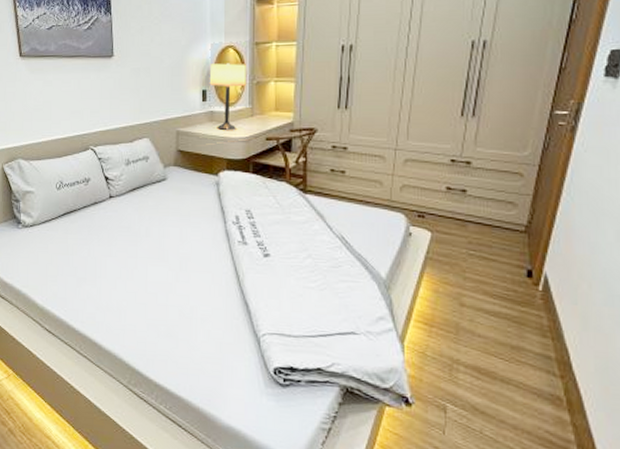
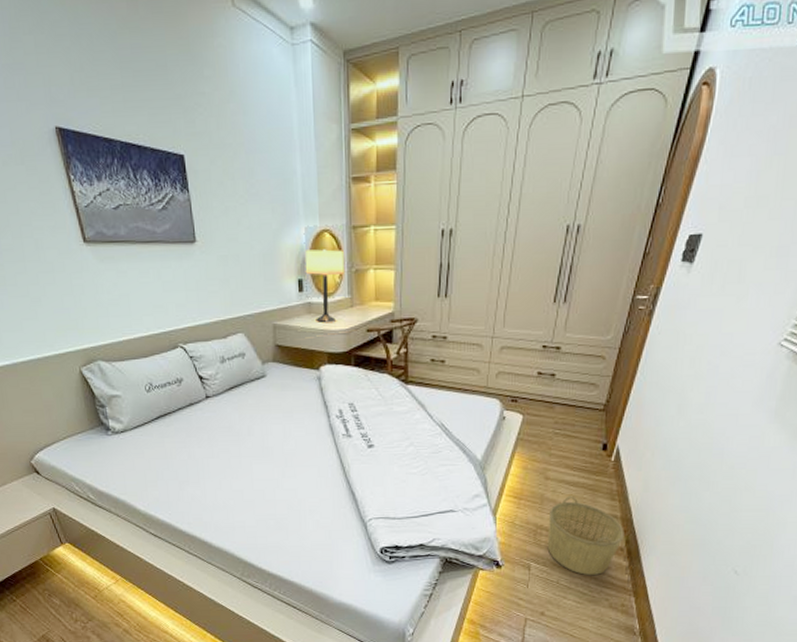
basket: none [466,327,562,430] -> present [547,495,624,576]

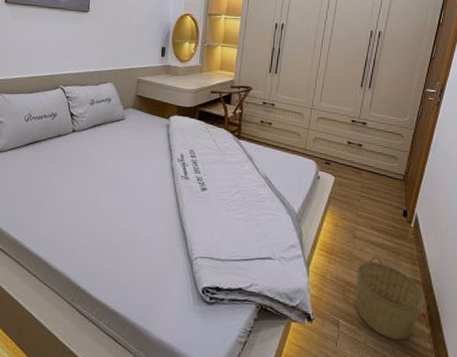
table lamp: present [305,249,344,323] -> none [168,26,200,83]

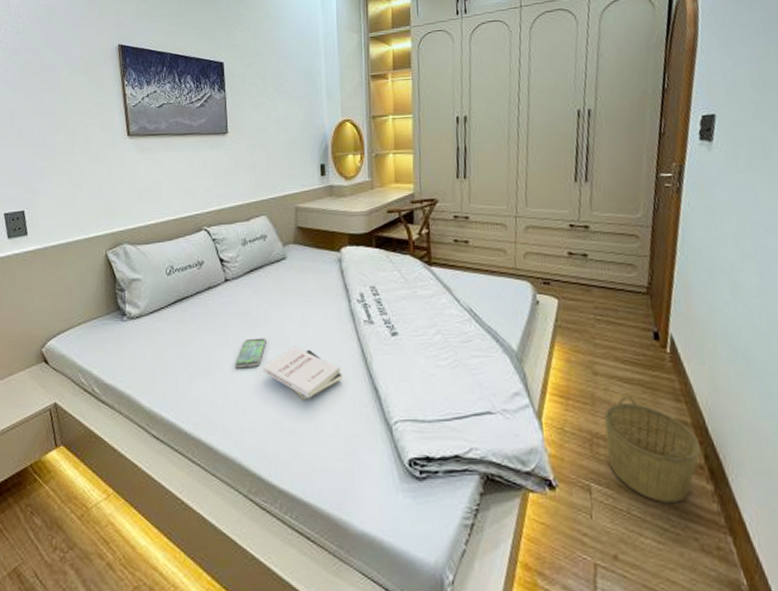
smartphone: none [73,180,101,203] -> present [235,338,266,368]
books: none [95,190,159,234] -> present [262,346,342,401]

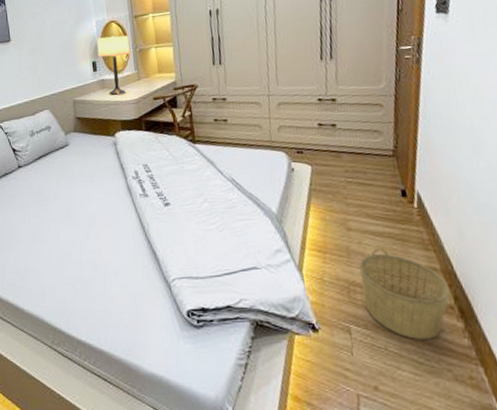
smartphone: present [235,338,266,368] -> none [32,213,57,241]
books: present [262,346,342,401] -> none [55,219,125,265]
table lamp: none [327,137,365,205] -> present [97,35,130,96]

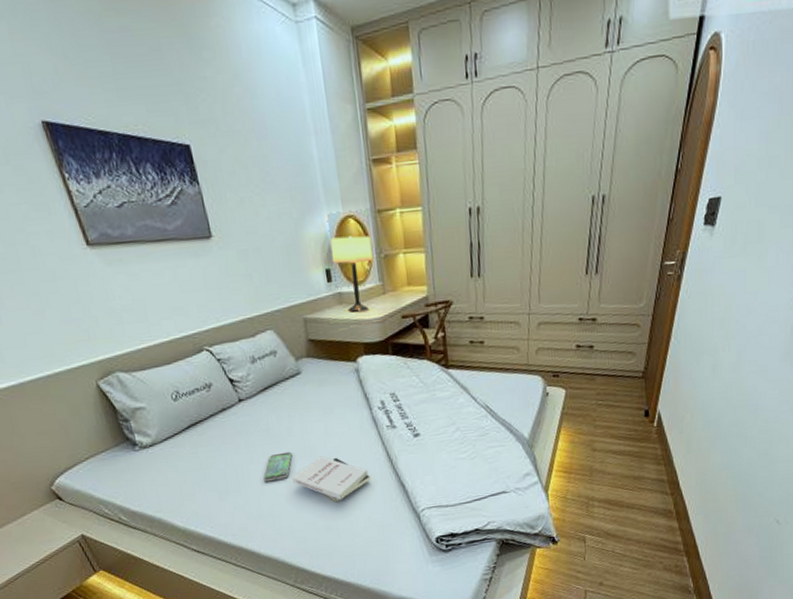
smartphone: none [32,213,57,241] -> present [264,451,292,482]
books: none [55,219,125,265] -> present [291,456,371,502]
basket: present [359,247,451,341] -> none [599,464,672,542]

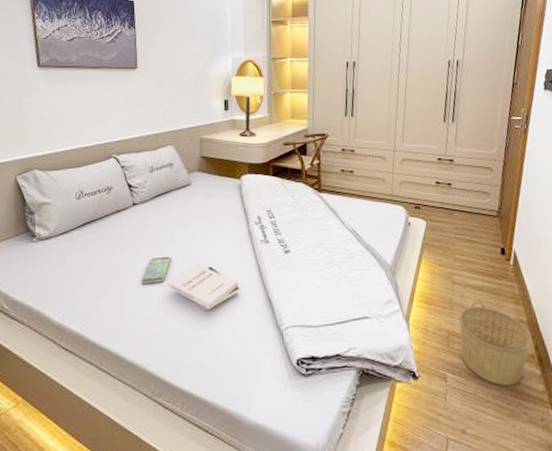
basket: none [599,464,672,542] -> present [459,300,533,387]

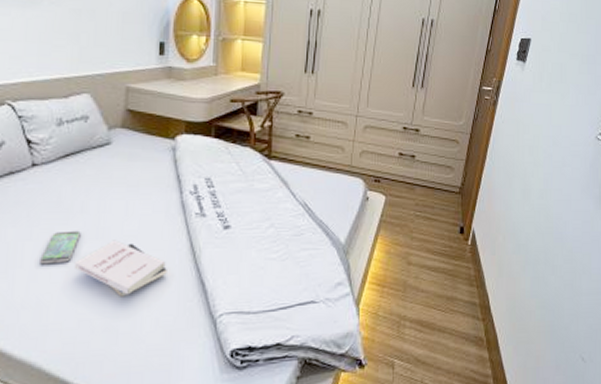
table lamp: present [231,76,264,138] -> none [168,13,211,90]
basket: present [459,300,533,387] -> none [411,282,483,372]

